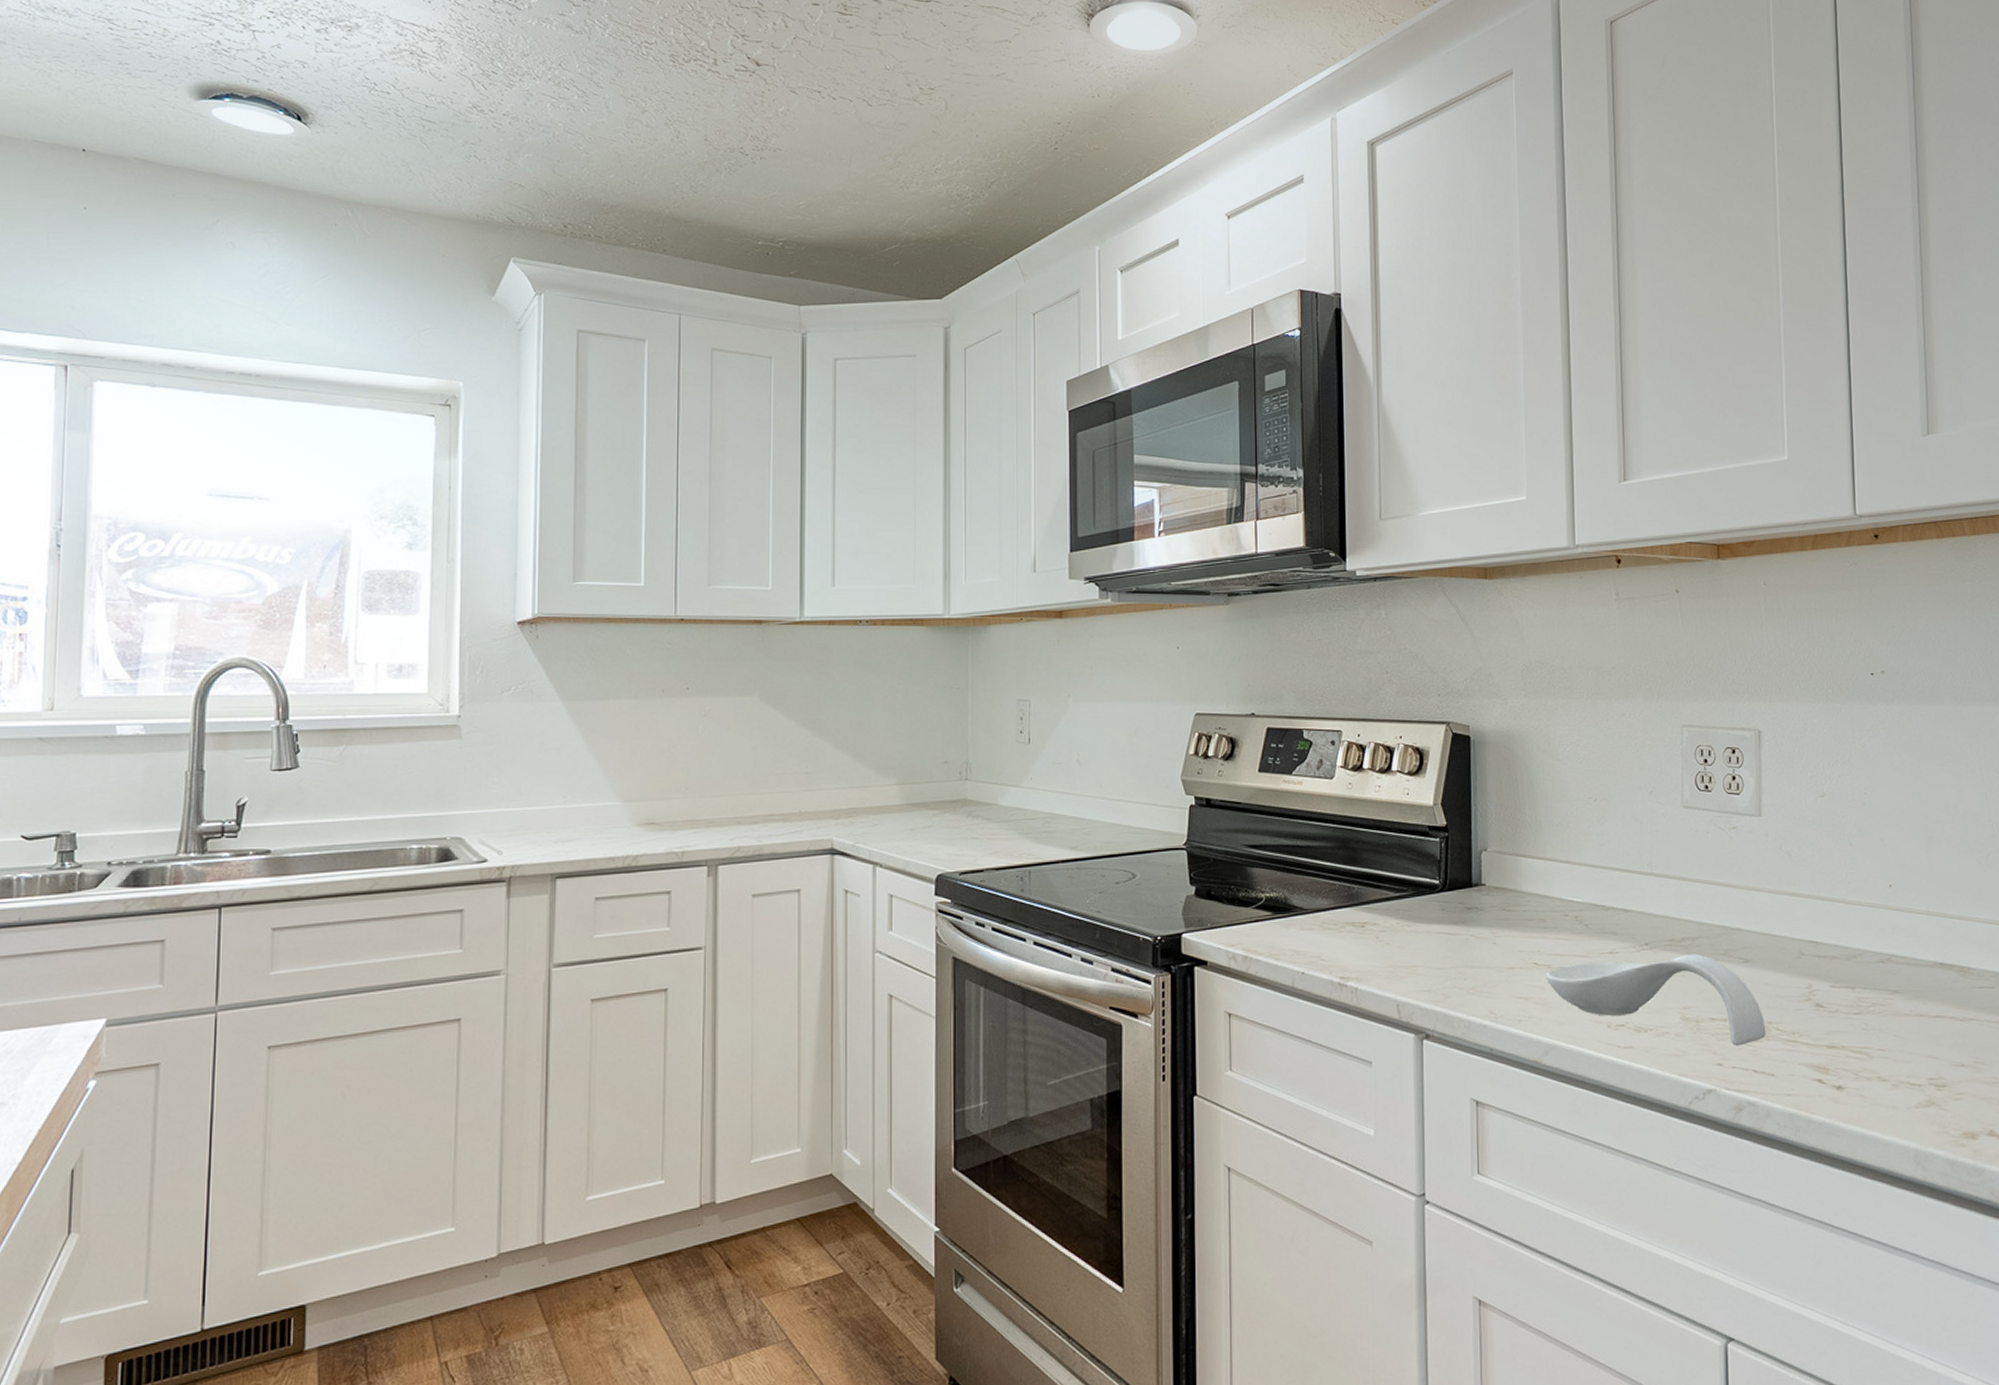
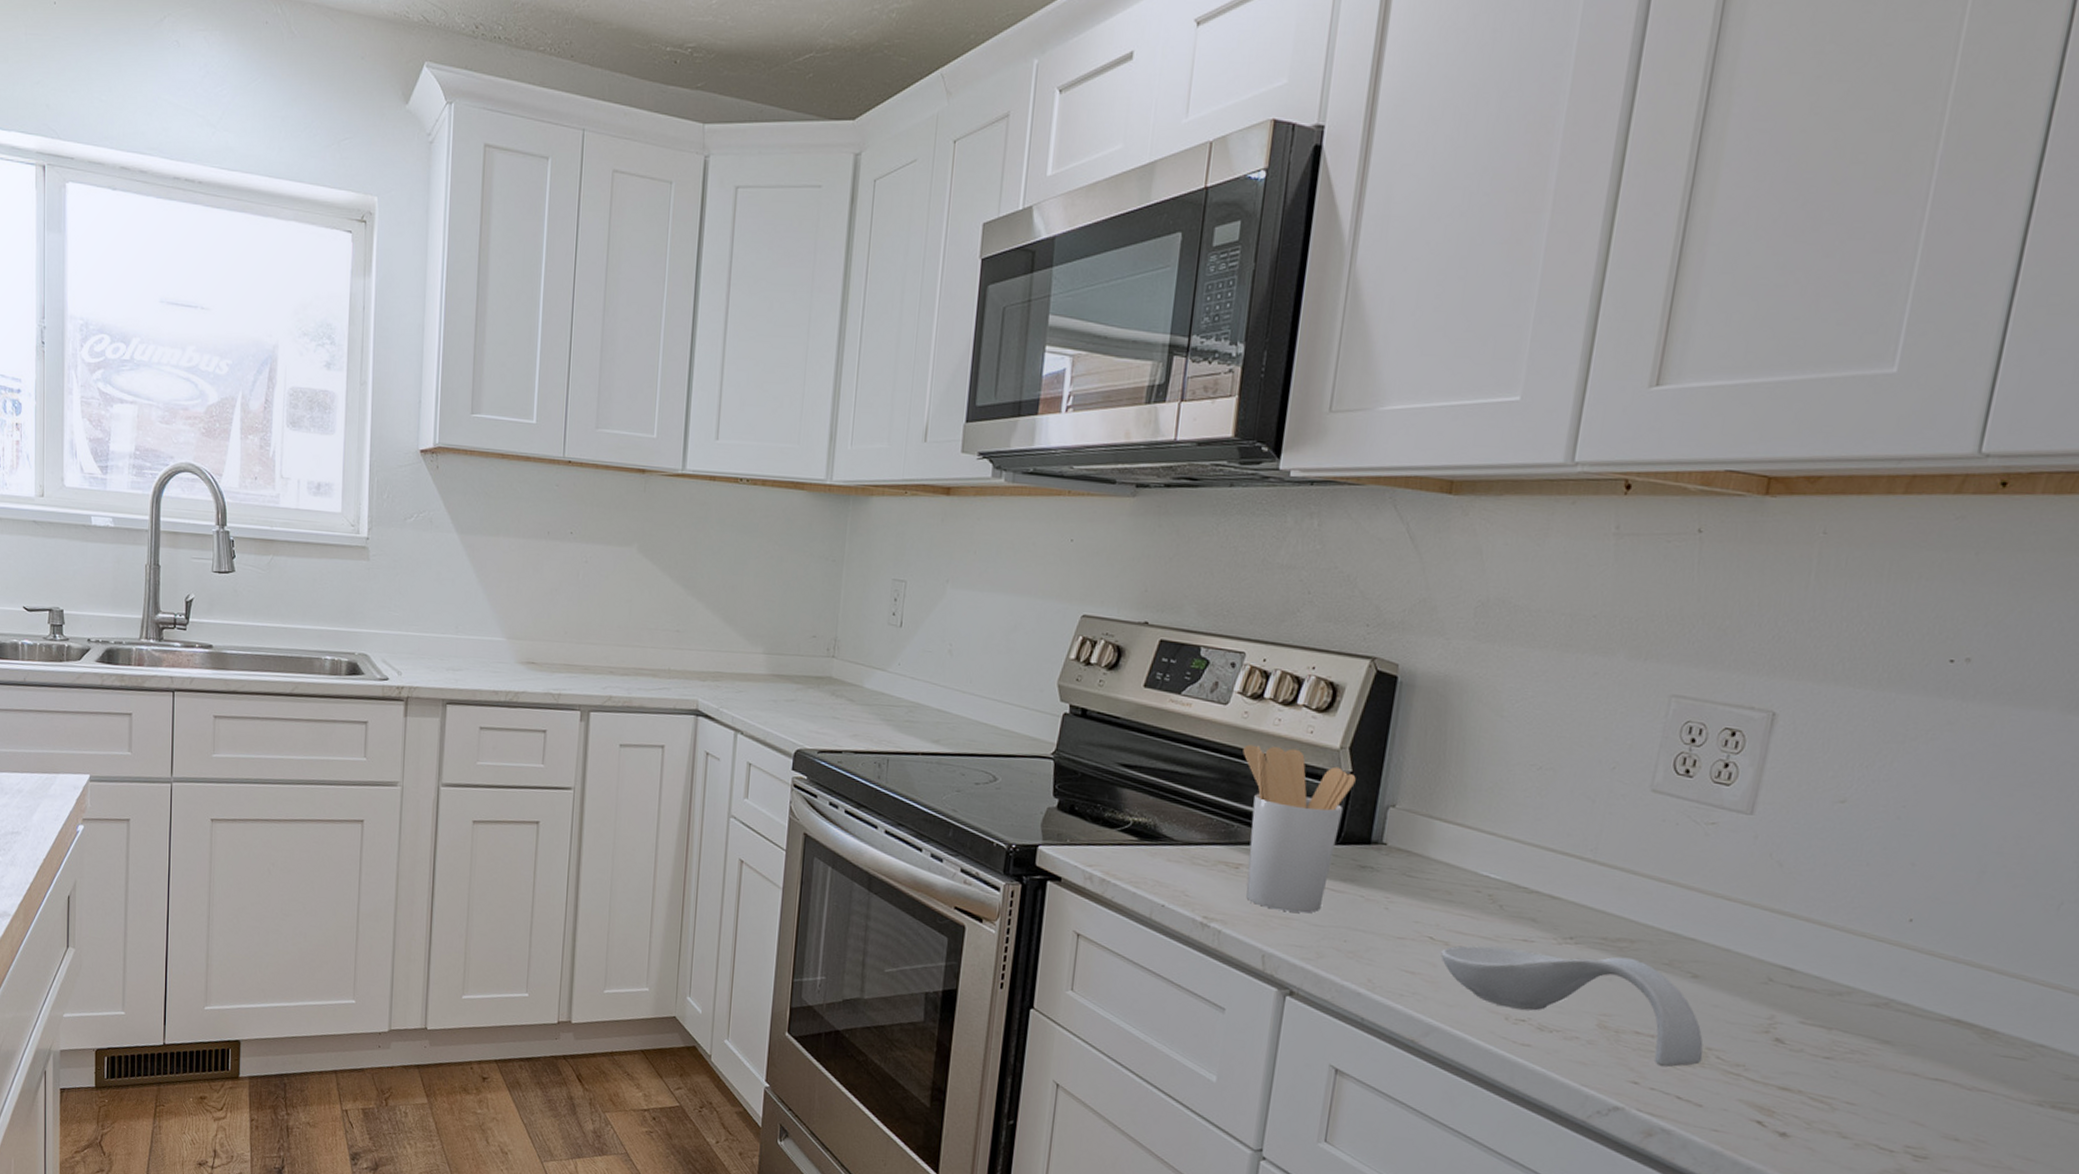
utensil holder: none [1352,811,1451,960] -> present [1243,744,1356,913]

